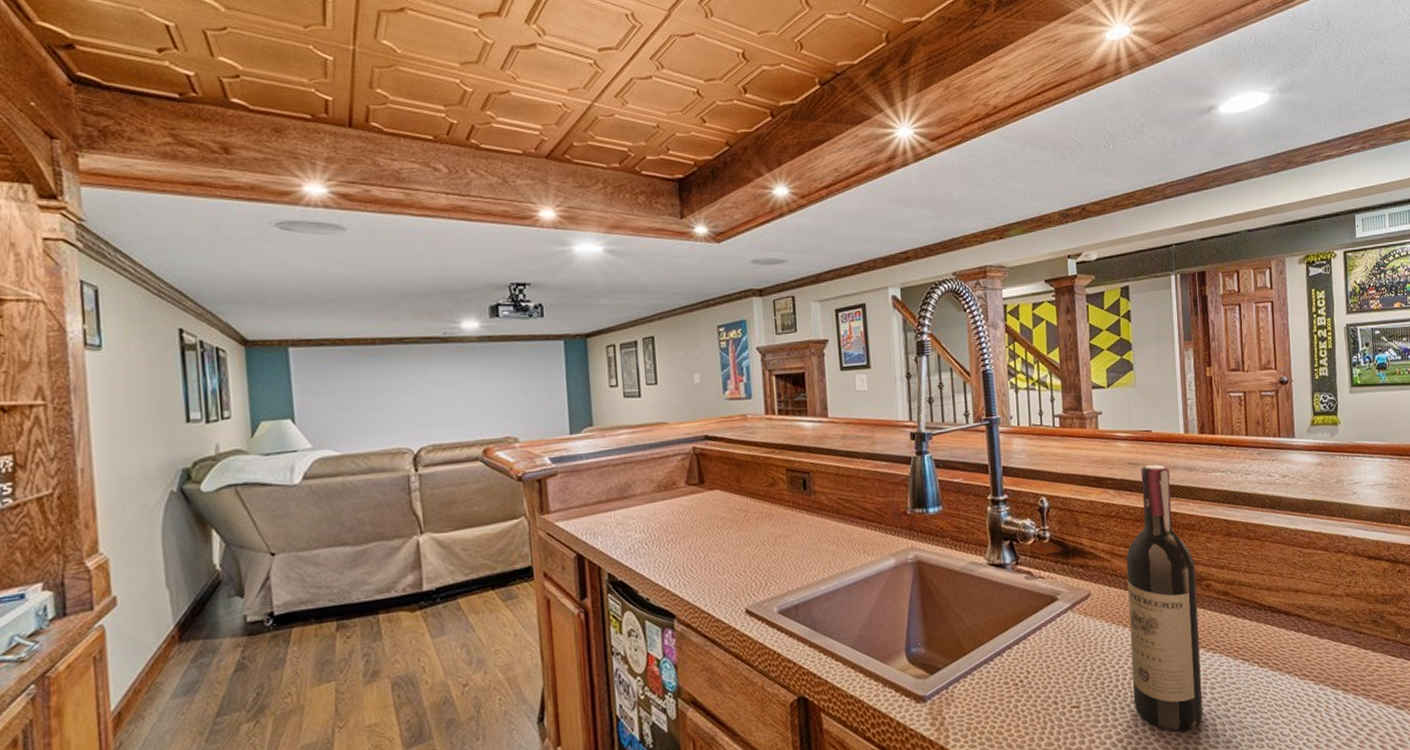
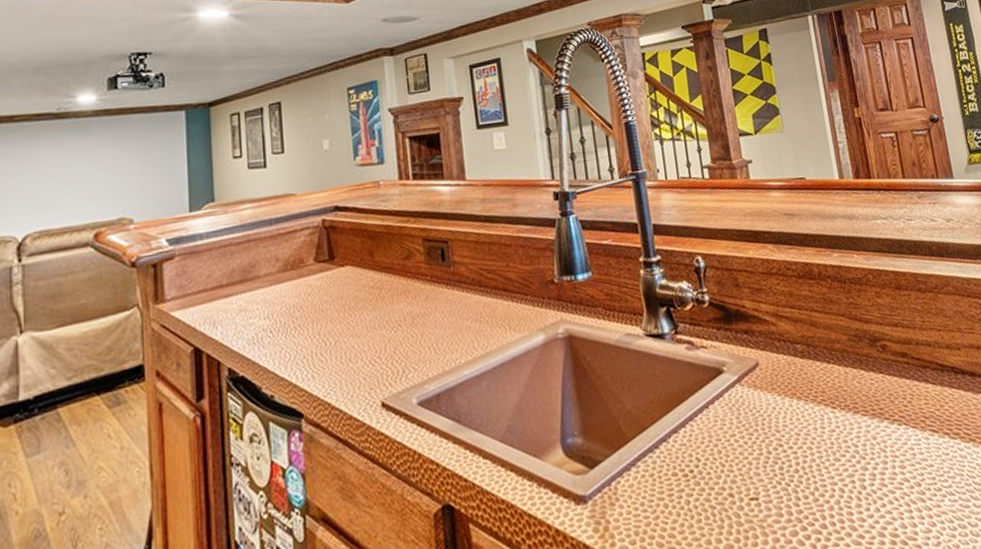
wine bottle: present [1126,464,1204,732] -> none [792,214,896,523]

